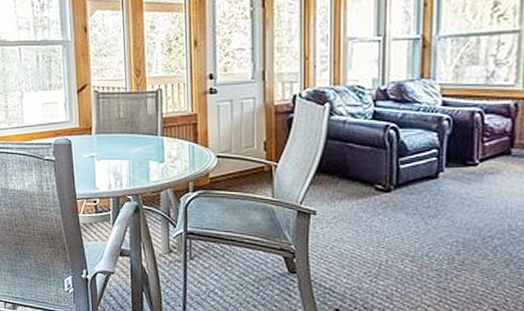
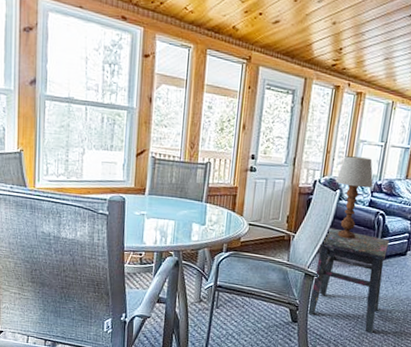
side table: none [309,151,409,284] -> present [309,227,389,333]
table lamp: none [321,58,376,163] -> present [335,156,374,239]

